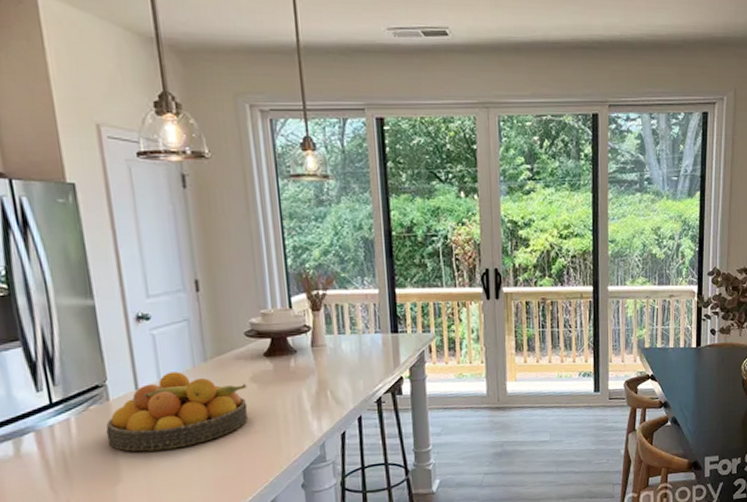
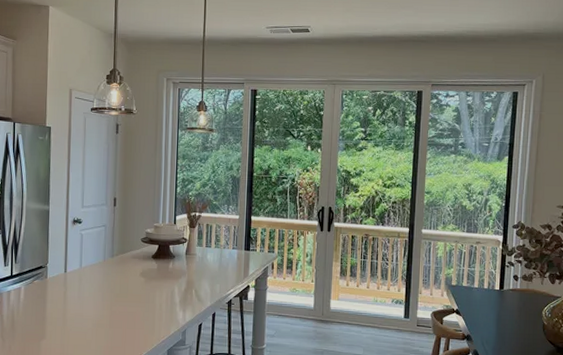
fruit bowl: present [105,371,249,452] -> none [41,262,138,320]

